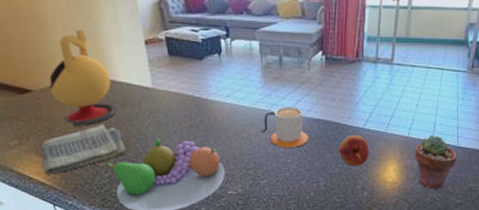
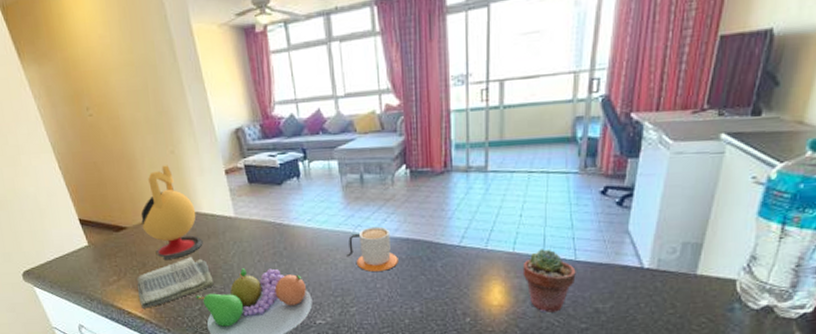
fruit: present [338,135,370,166] -> none [432,254,469,289]

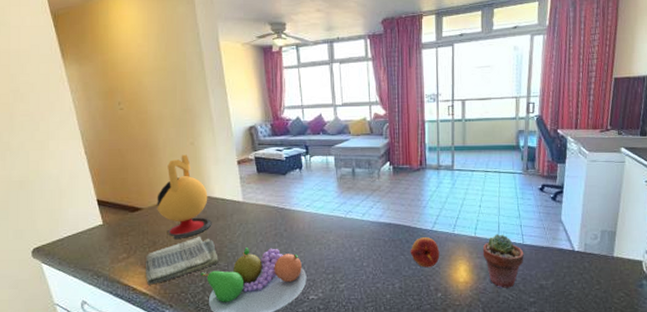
mug: present [347,226,398,271] -> none [339,212,382,252]
fruit: none [432,254,469,289] -> present [410,237,440,268]

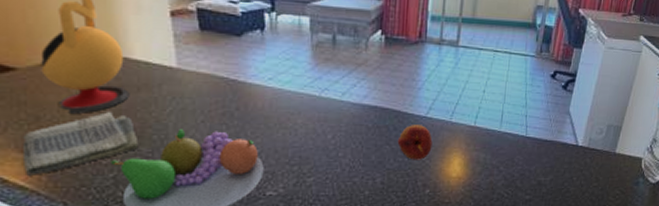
potted succulent: present [482,234,524,288] -> none [481,124,526,185]

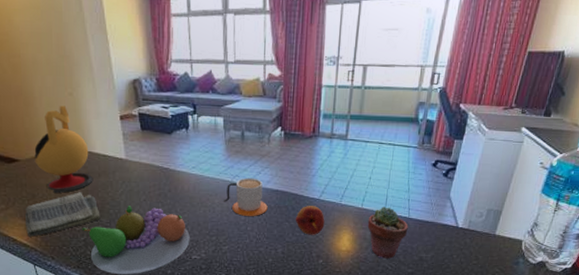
mug: none [309,91,364,139] -> present [224,177,268,216]
potted succulent: none [481,124,526,185] -> present [367,207,408,259]

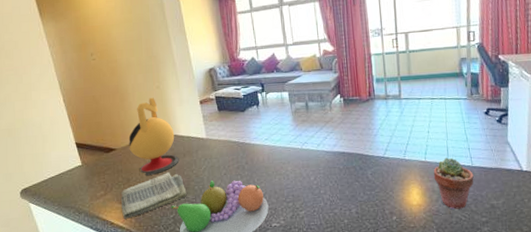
mug: present [224,177,268,216] -> none [296,143,337,180]
fruit: present [295,206,325,235] -> none [364,164,393,193]

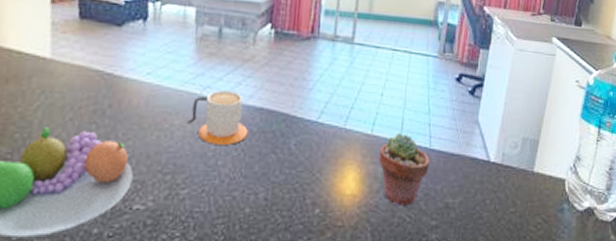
mug: none [296,143,337,180] -> present [187,90,248,145]

